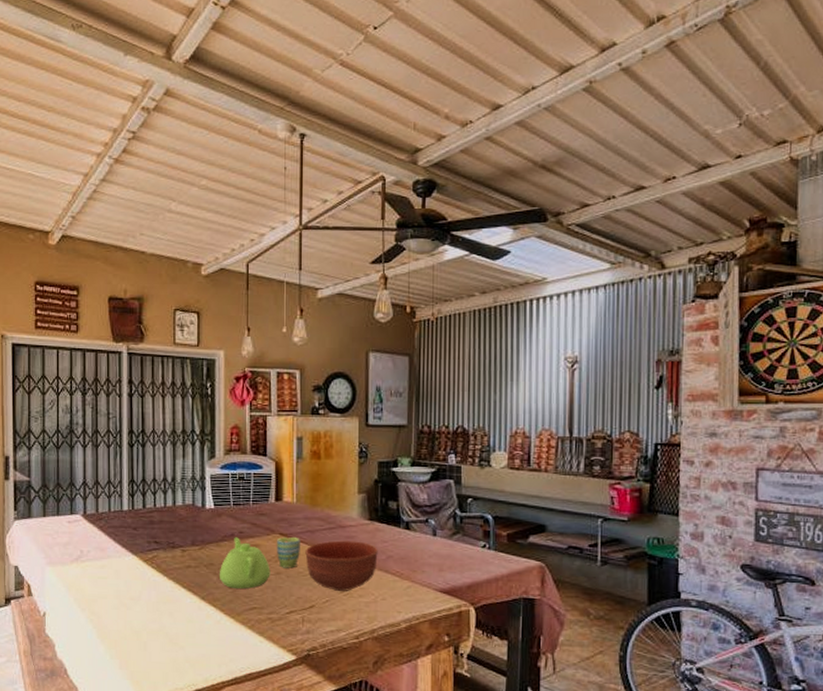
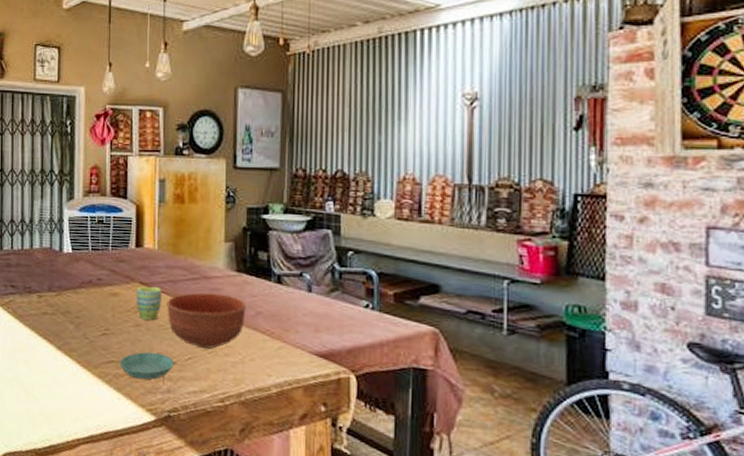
teapot: present [219,537,270,590] -> none [75,284,130,341]
saucer: none [261,598,312,623] -> present [119,352,174,380]

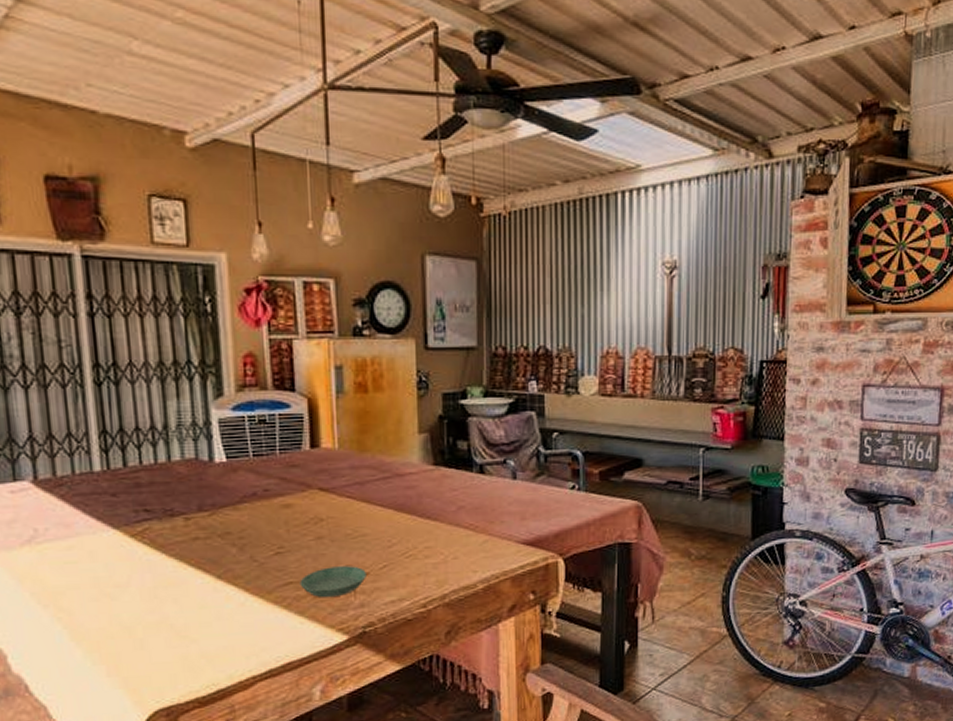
mug: present [136,285,162,321] -> none [314,491,347,531]
bowl: present [167,292,246,349] -> none [353,491,446,553]

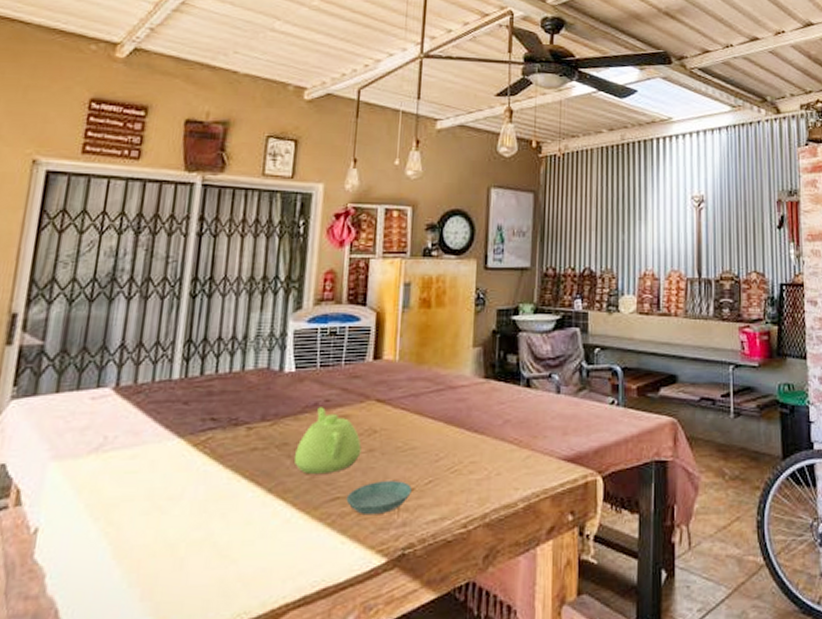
teapot: none [239,496,309,562] -> present [293,407,362,475]

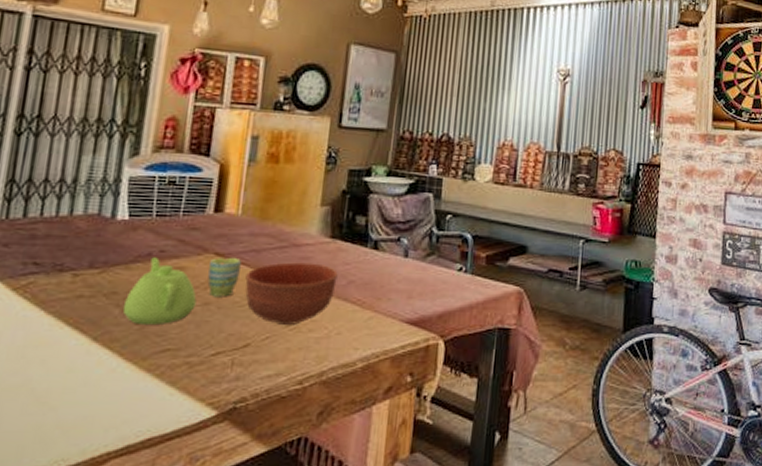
saucer: present [346,481,412,516] -> none [177,335,247,368]
mug: none [370,402,401,443] -> present [207,256,241,297]
bowl: none [406,404,494,468] -> present [245,262,338,325]

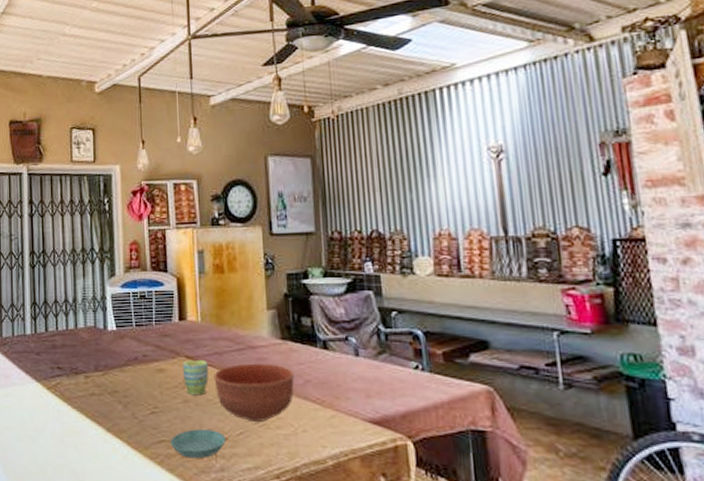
teapot: present [122,257,197,326] -> none [123,361,178,420]
saucer: none [177,335,247,368] -> present [170,429,226,459]

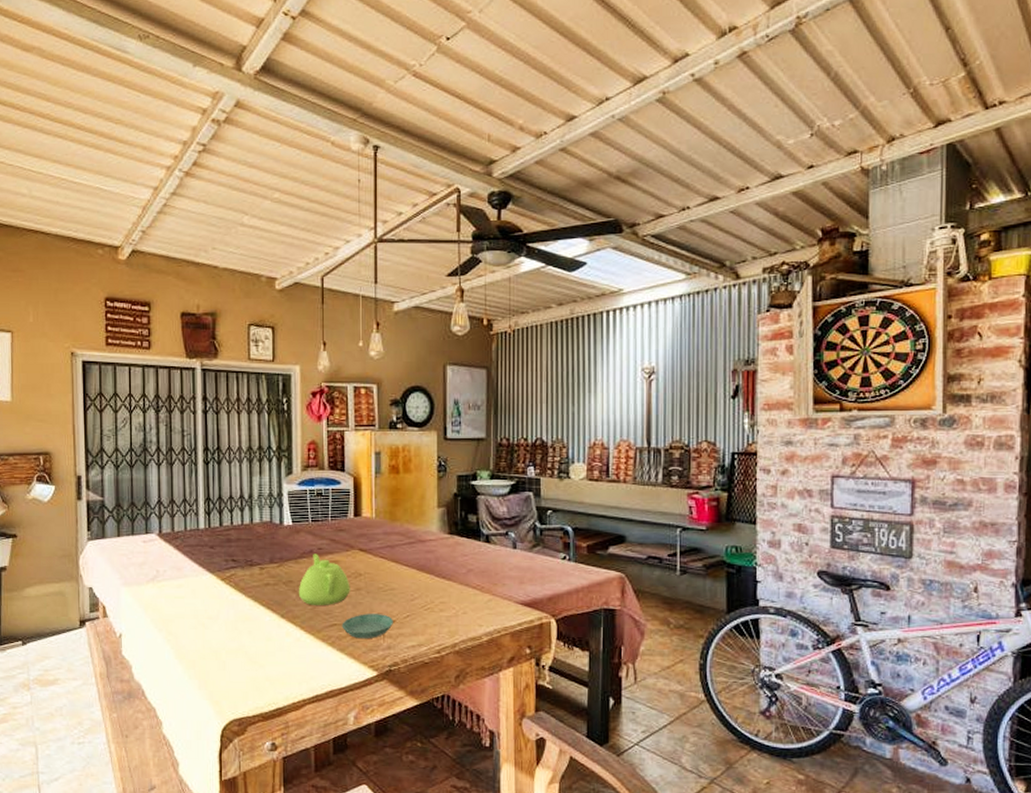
teapot: none [123,361,178,420] -> present [298,554,350,606]
mug: present [182,359,209,396] -> none [355,552,380,584]
bowl: present [214,363,294,422] -> none [385,555,458,606]

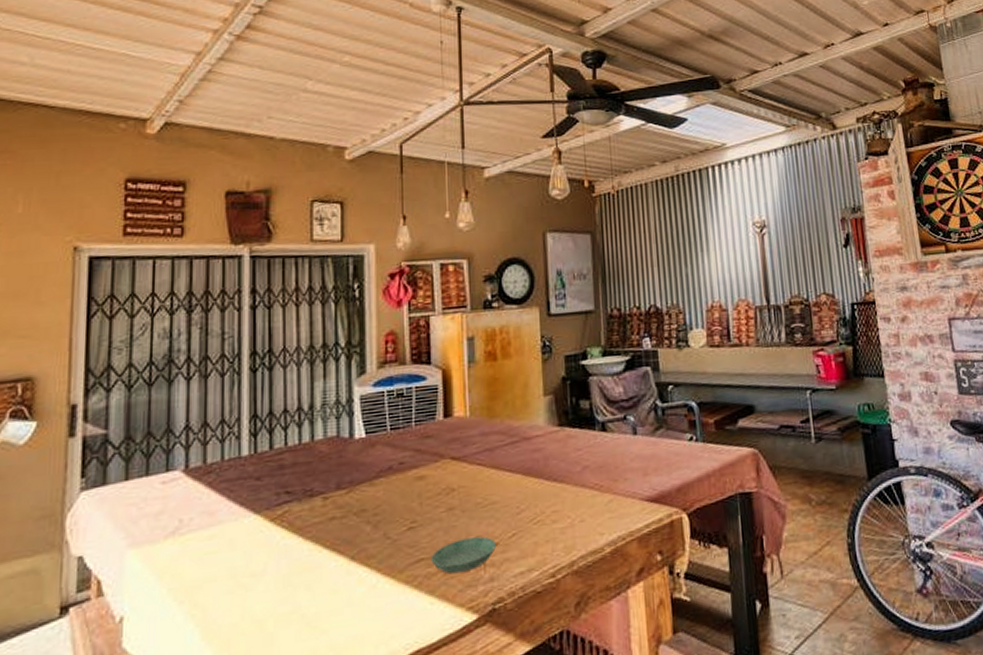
teapot: present [298,554,350,606] -> none [373,470,441,539]

